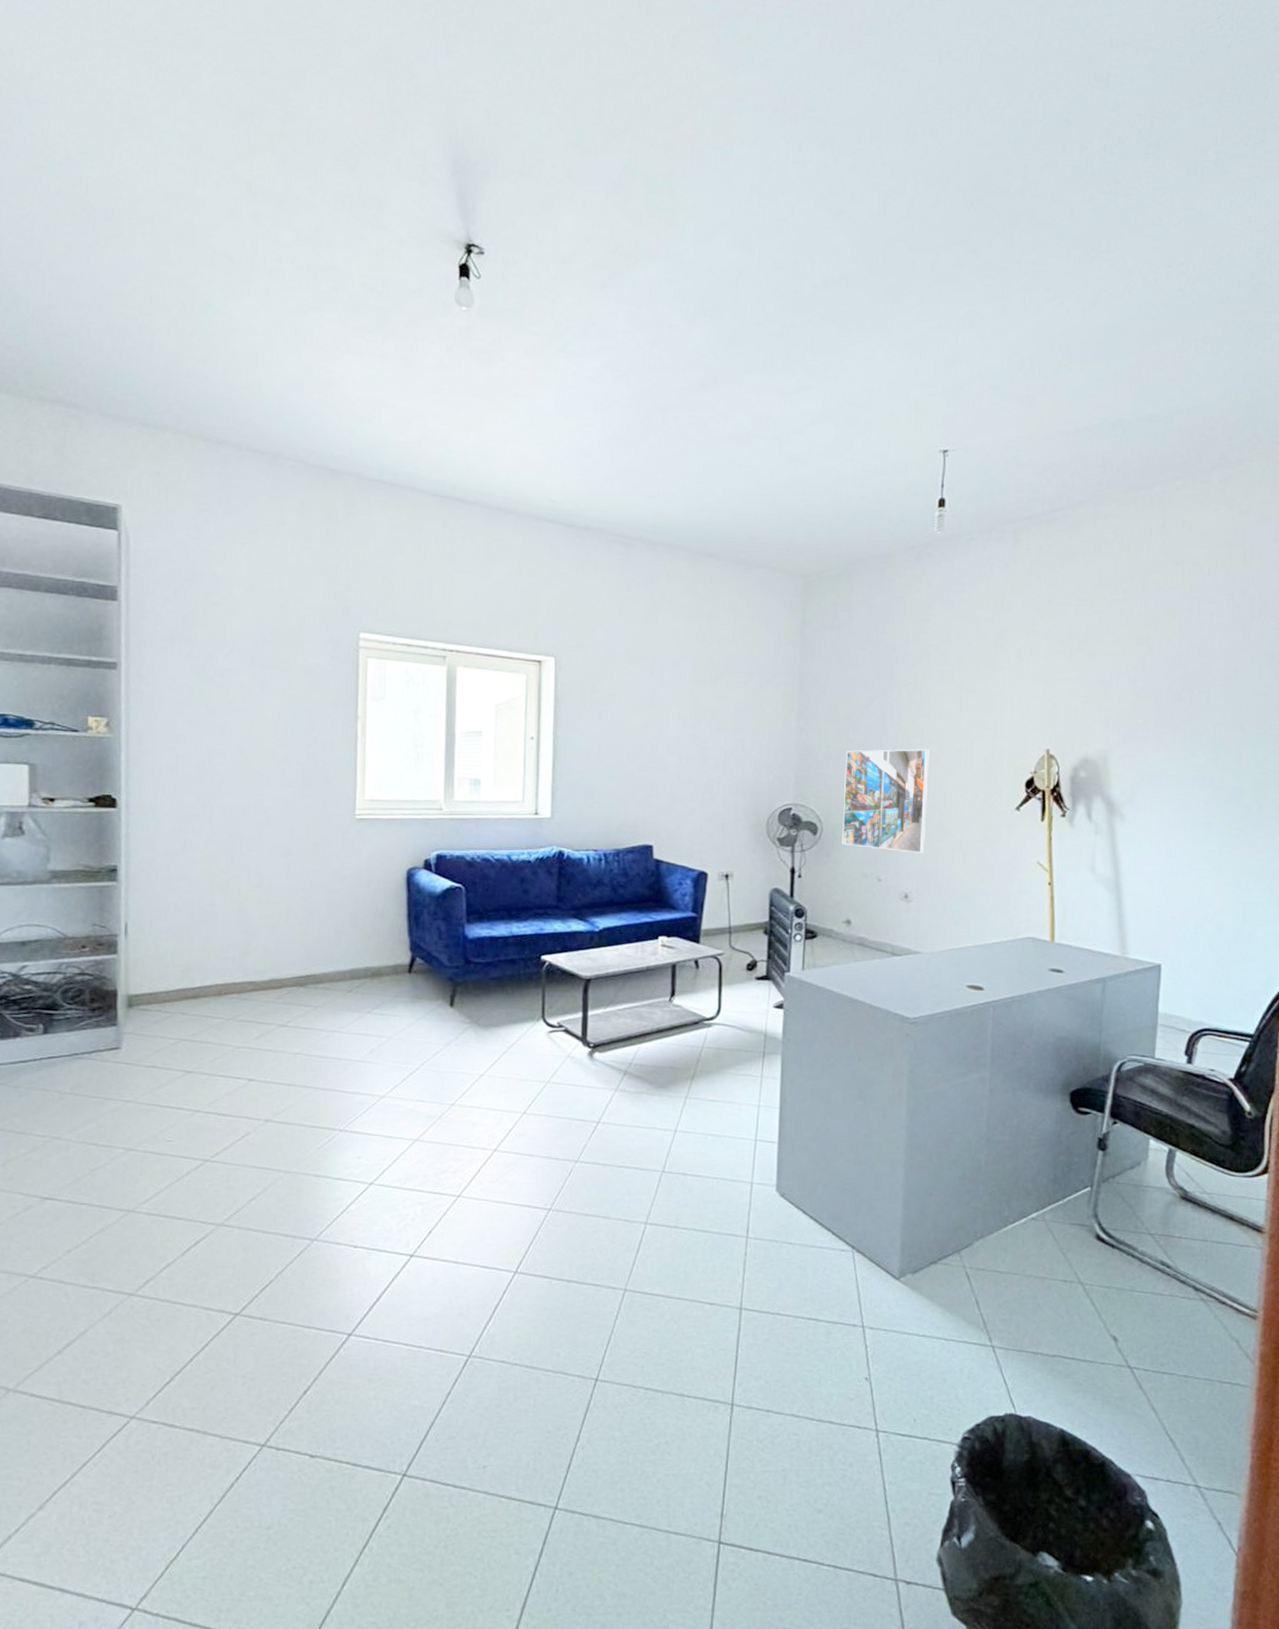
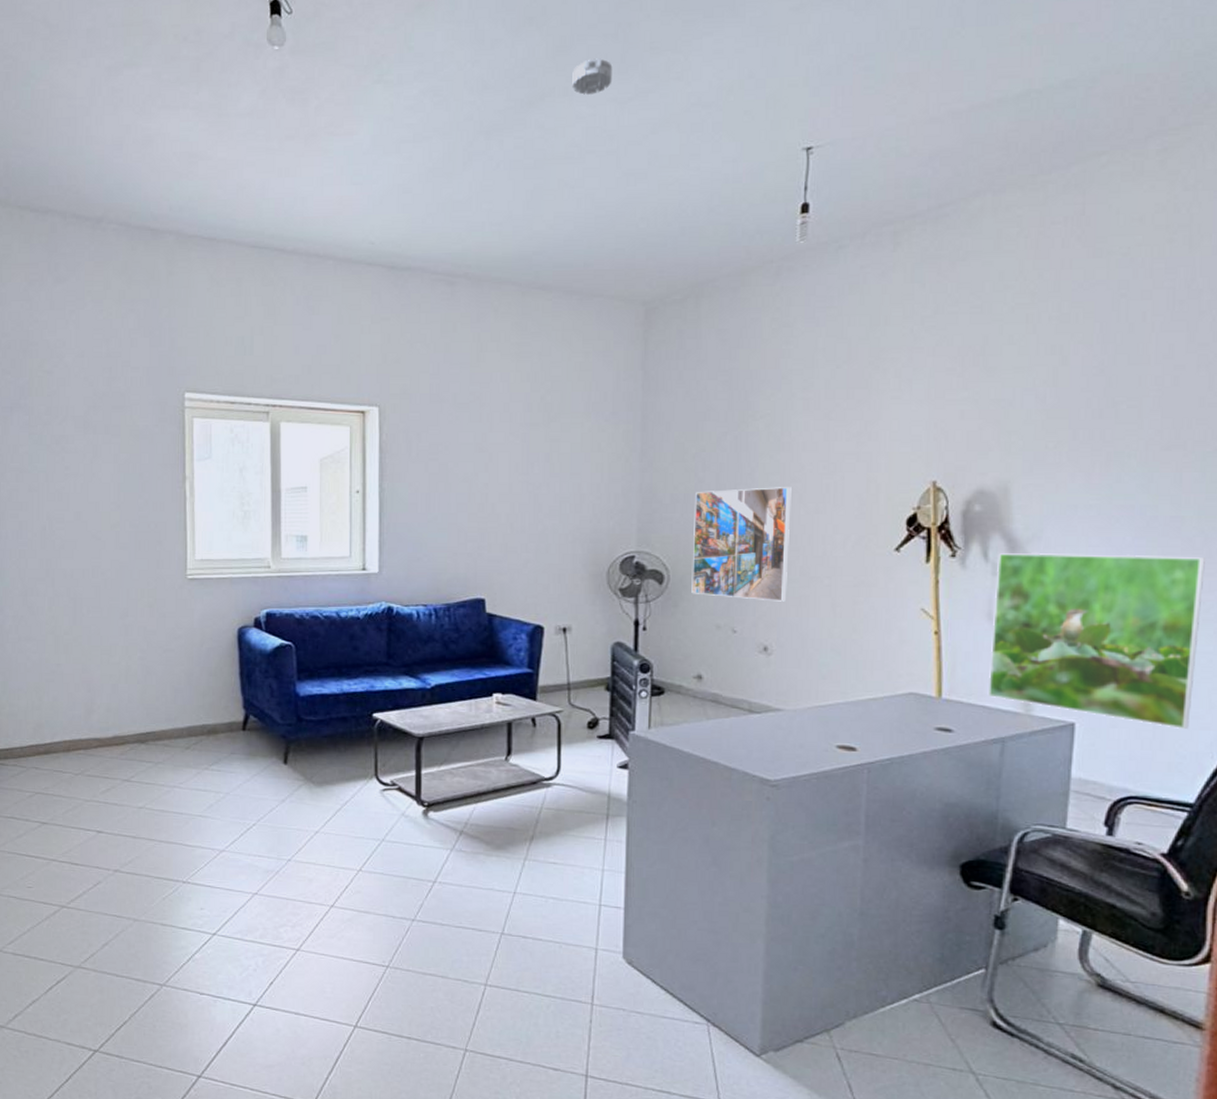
smoke detector: none [741,352,778,384] -> present [572,58,613,95]
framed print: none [1091,814,1259,969] -> present [987,552,1205,729]

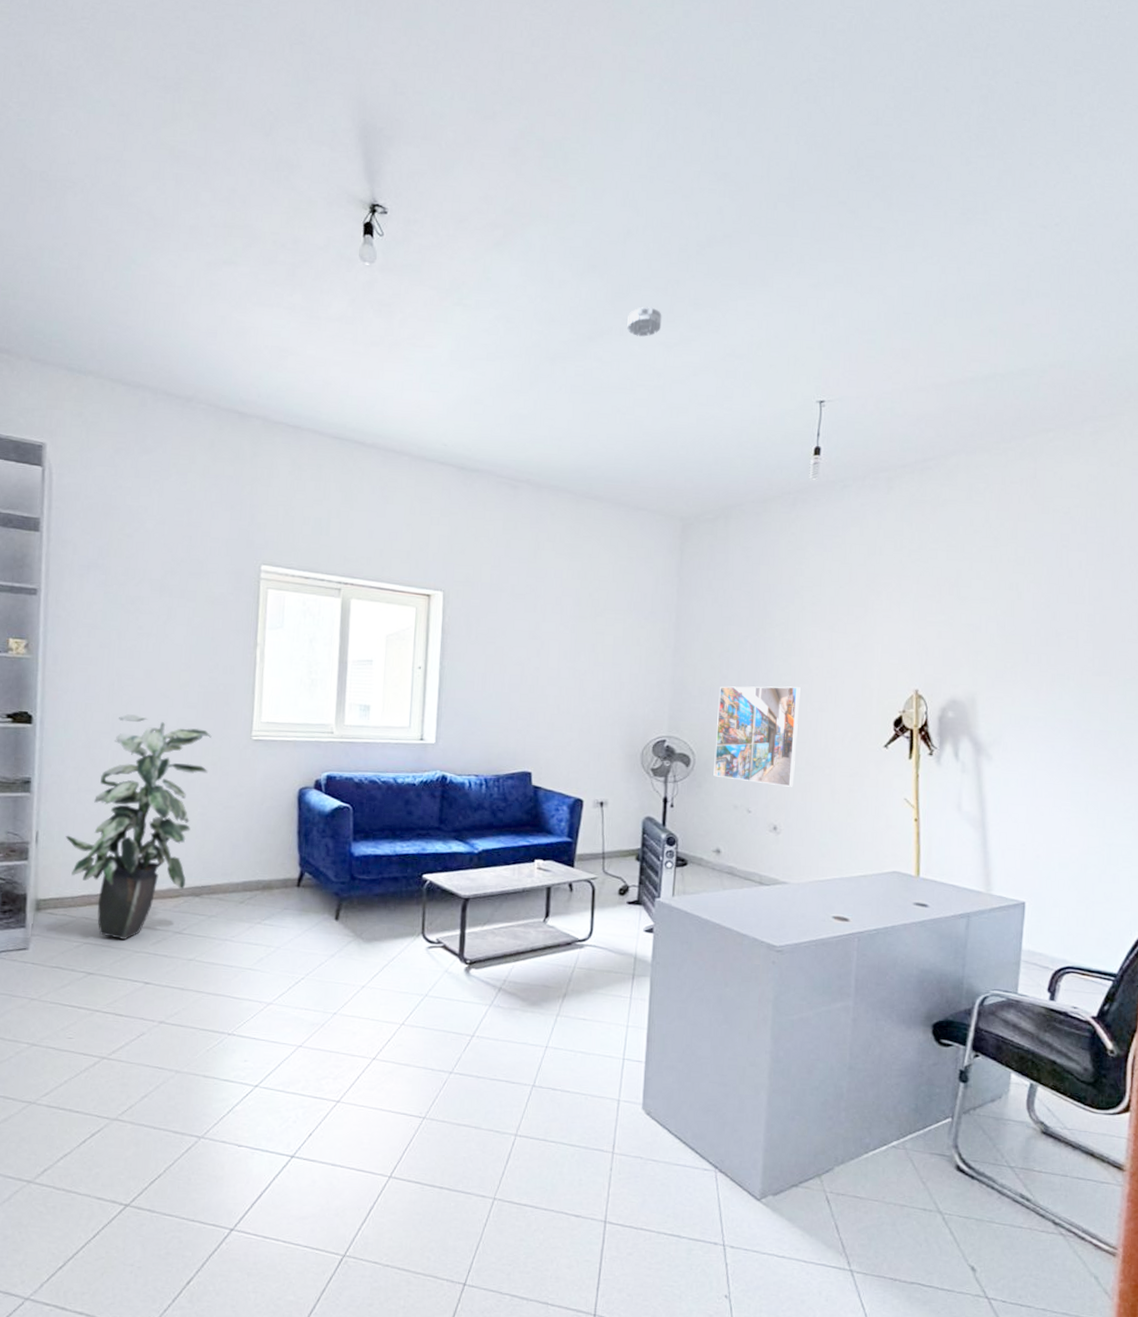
indoor plant: none [10,559,146,789] -> present [65,714,212,940]
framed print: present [987,552,1205,729] -> none [956,754,1126,910]

